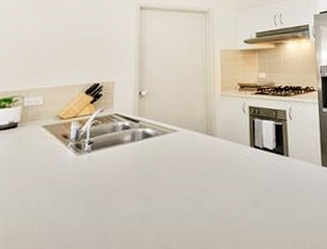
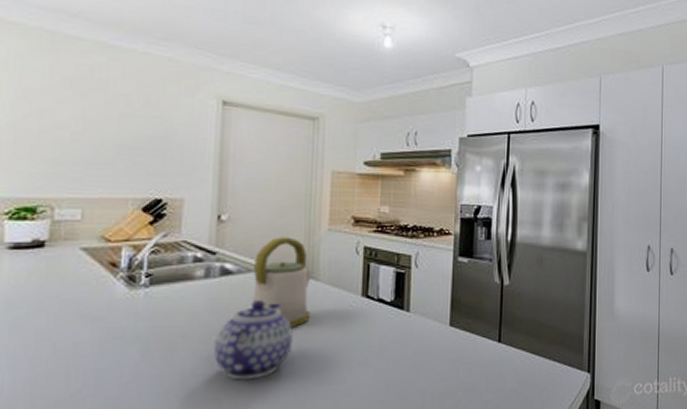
teapot: none [140,156,199,224] -> present [214,300,293,380]
kettle: none [166,104,212,177] -> present [252,237,312,327]

